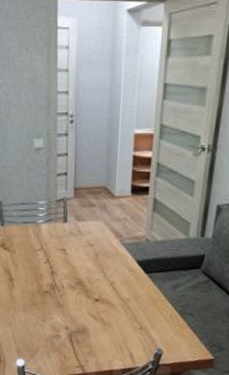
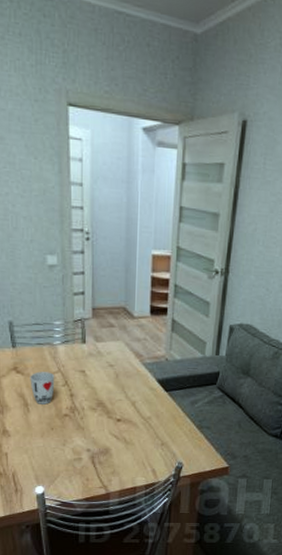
cup: none [15,249,38,281] -> present [30,372,55,405]

